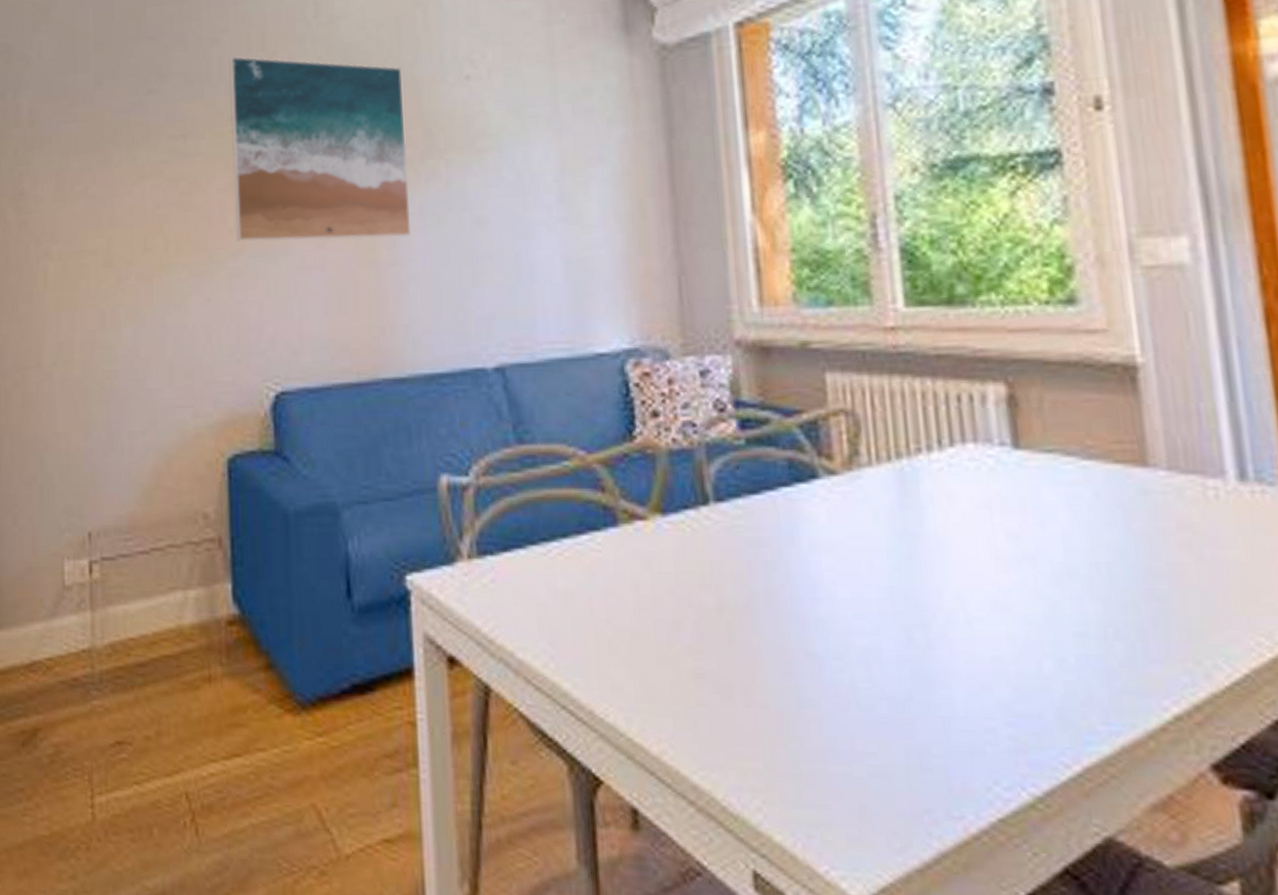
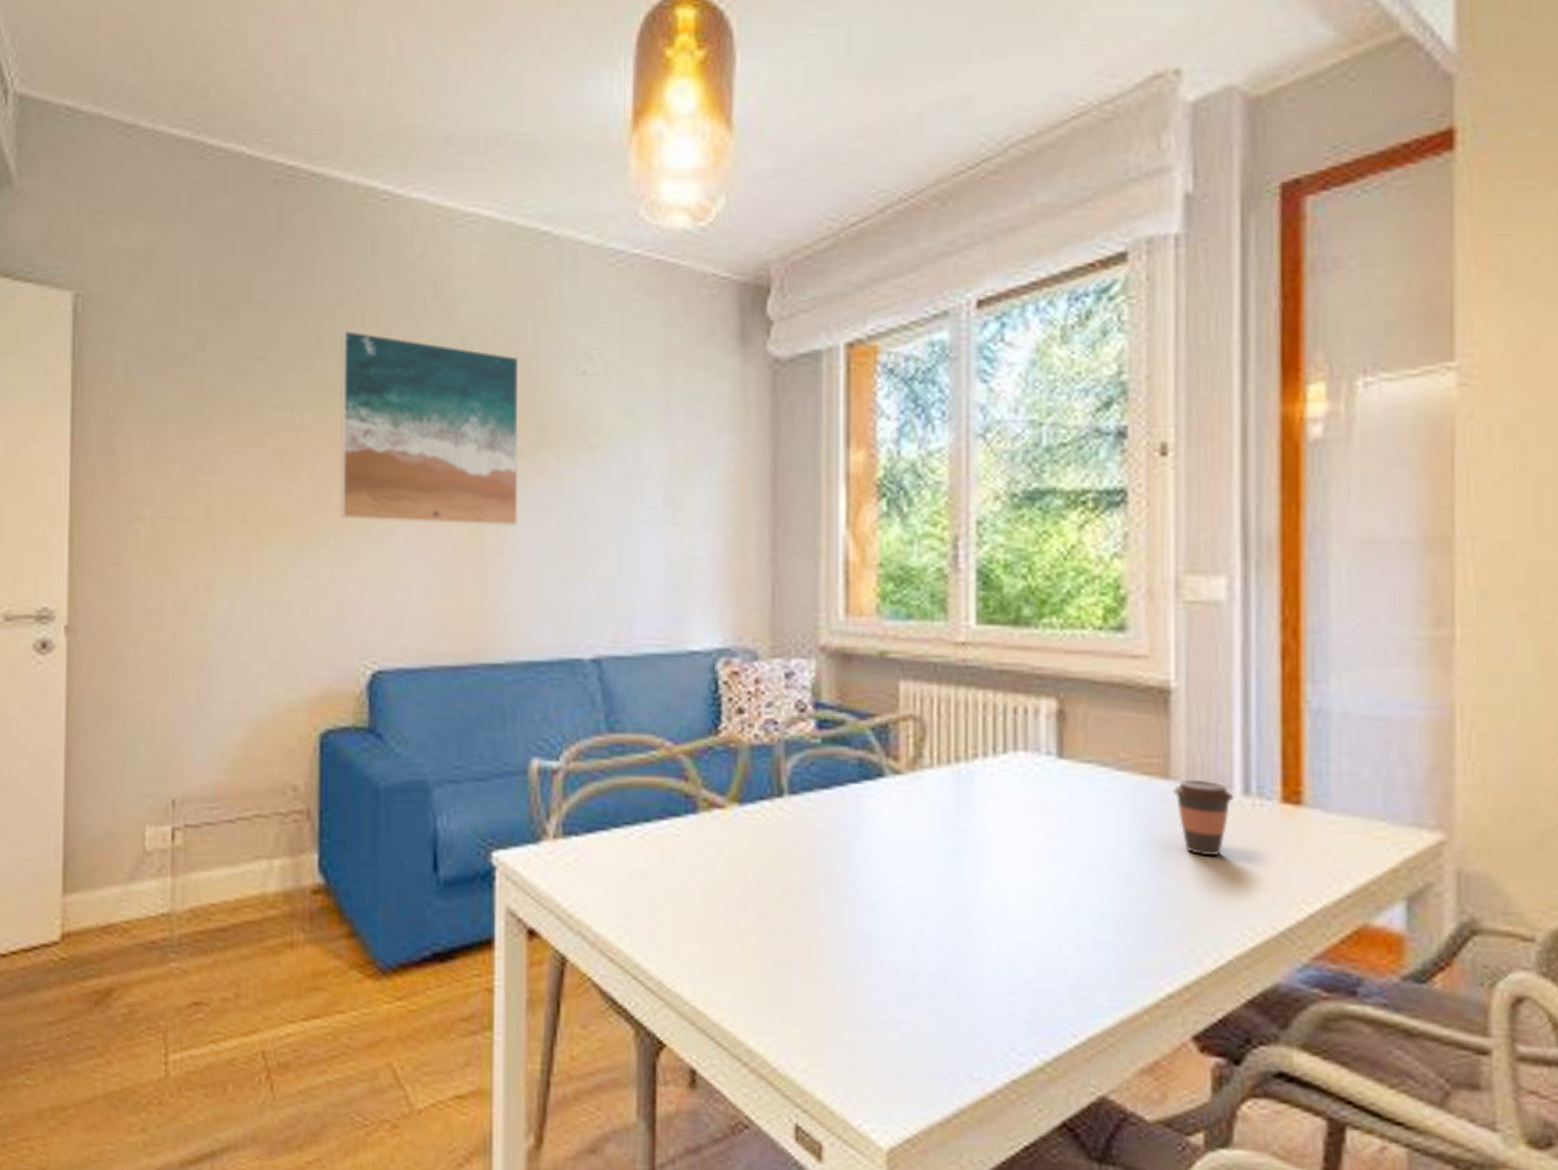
coffee cup: none [1153,465,1229,554] -> present [1173,779,1235,856]

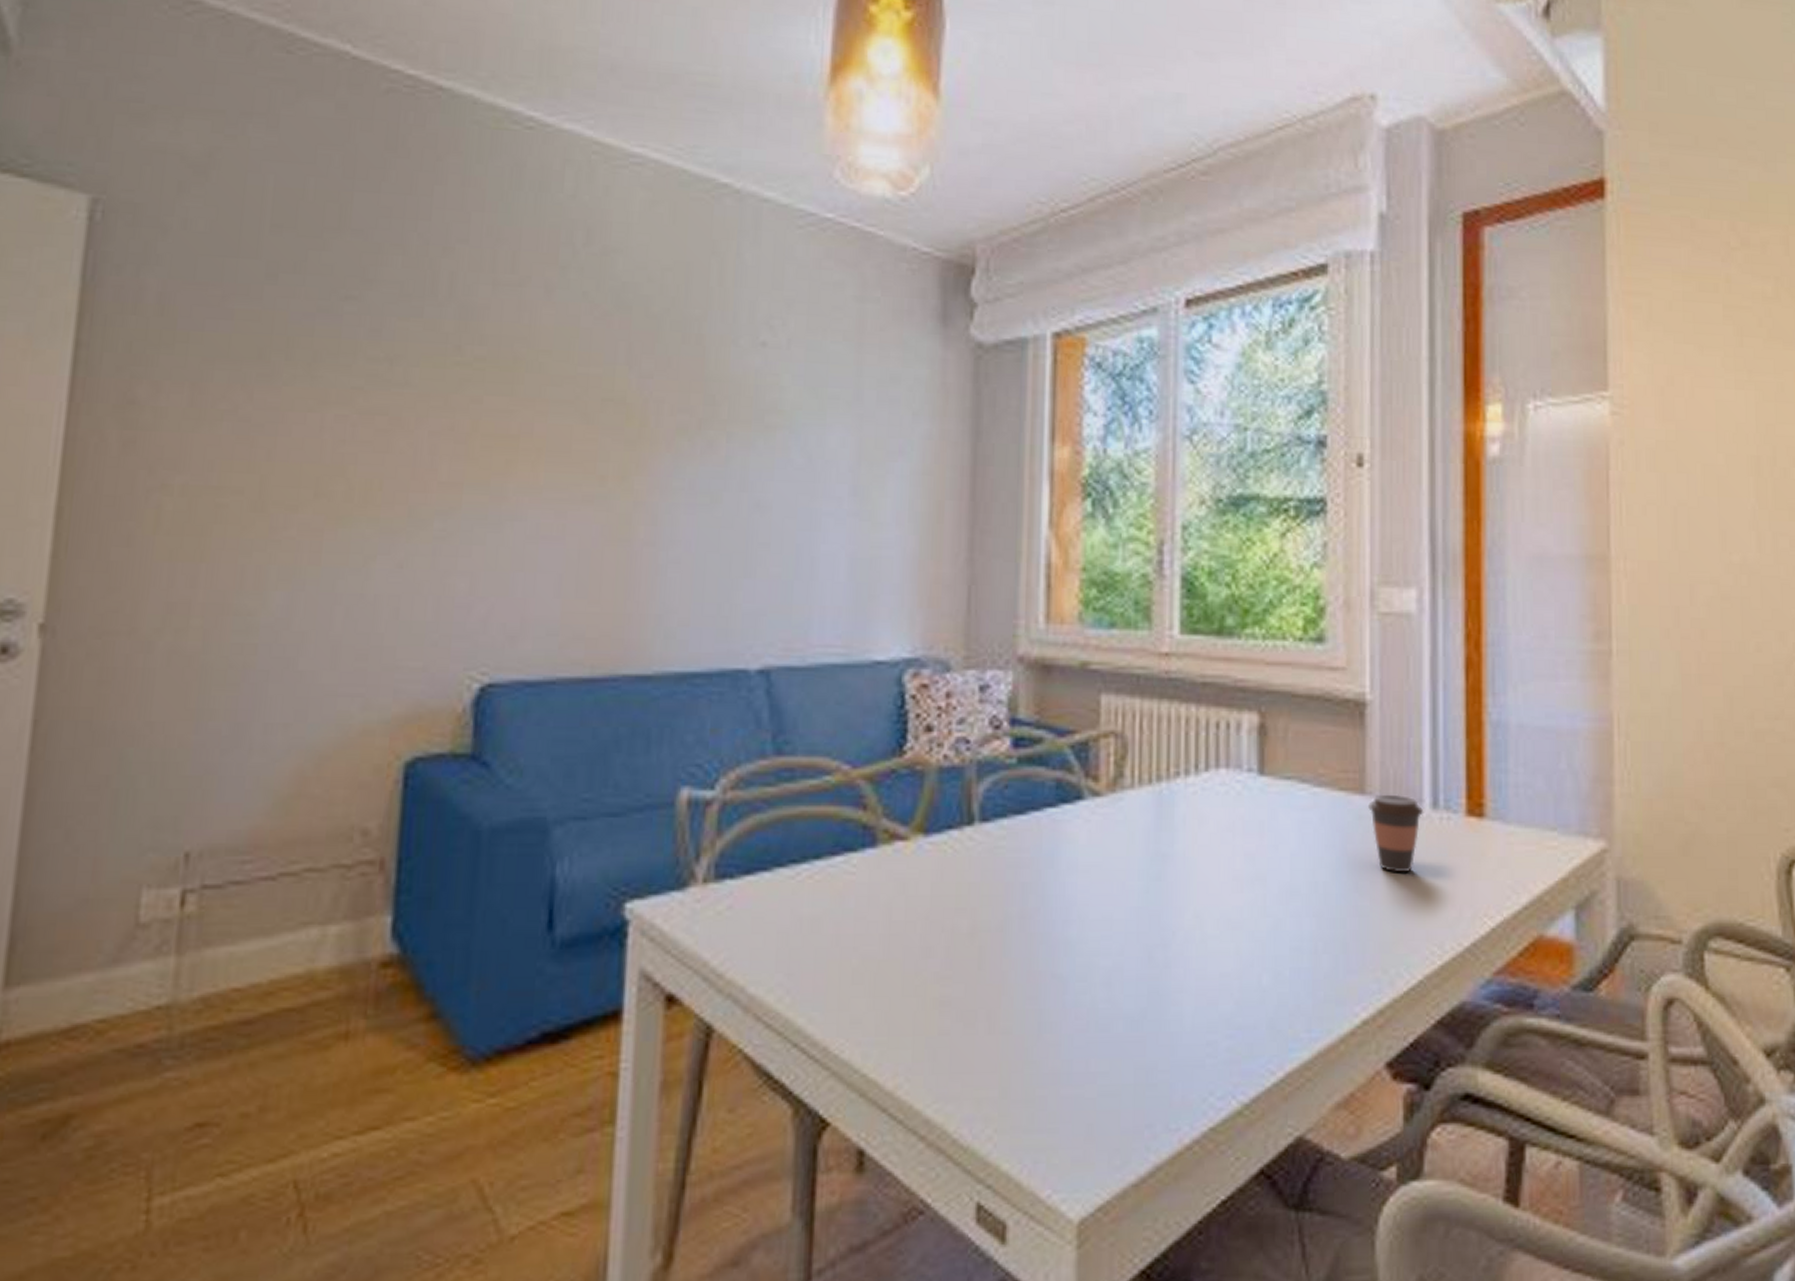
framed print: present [340,330,520,527] -> none [449,274,687,514]

